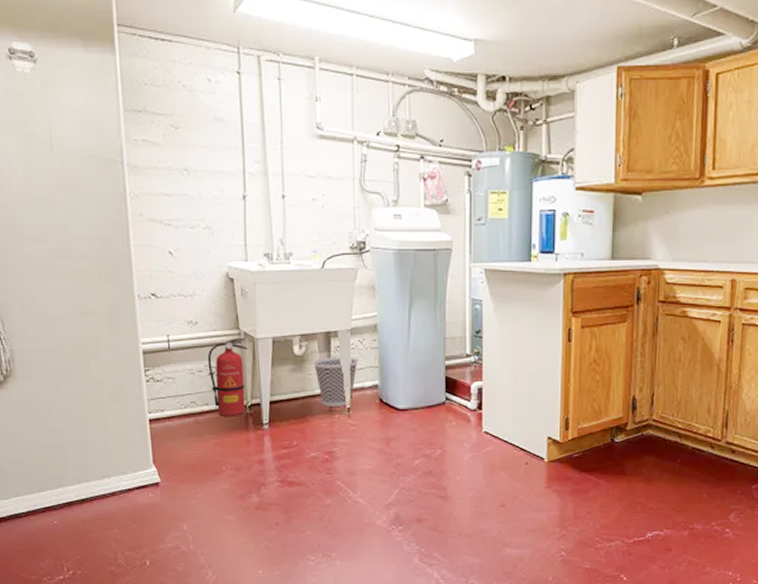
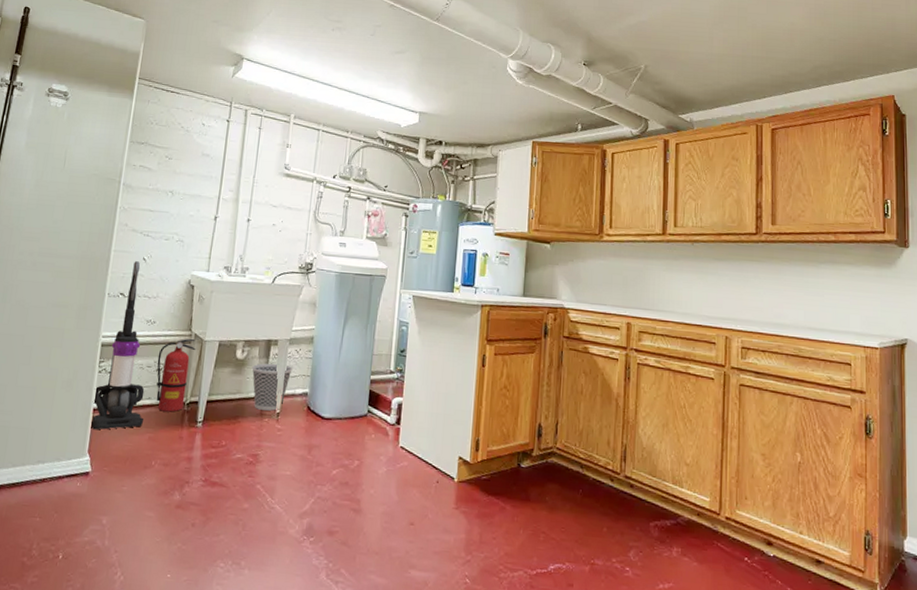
vacuum cleaner: none [145,256,205,441] -> present [90,261,145,430]

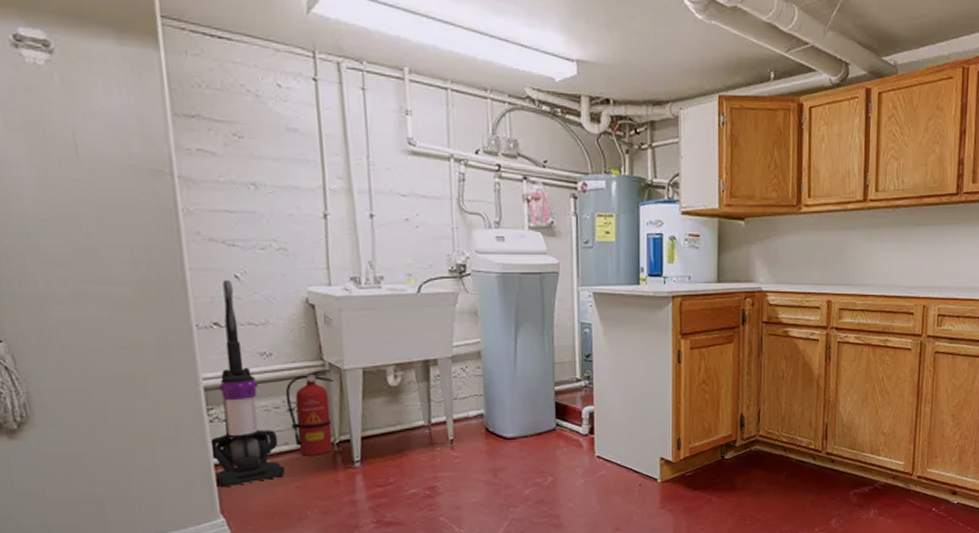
wastebasket: present [252,363,293,411] -> none [410,386,461,439]

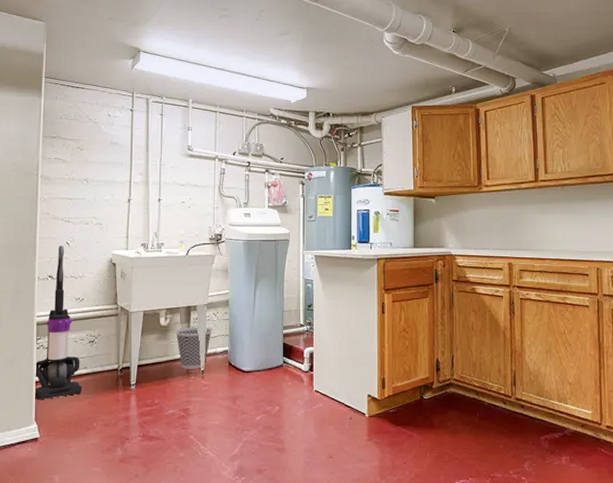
fire extinguisher: present [285,370,334,456] -> none [89,312,123,378]
wastebasket: none [410,386,461,439] -> present [175,327,212,369]

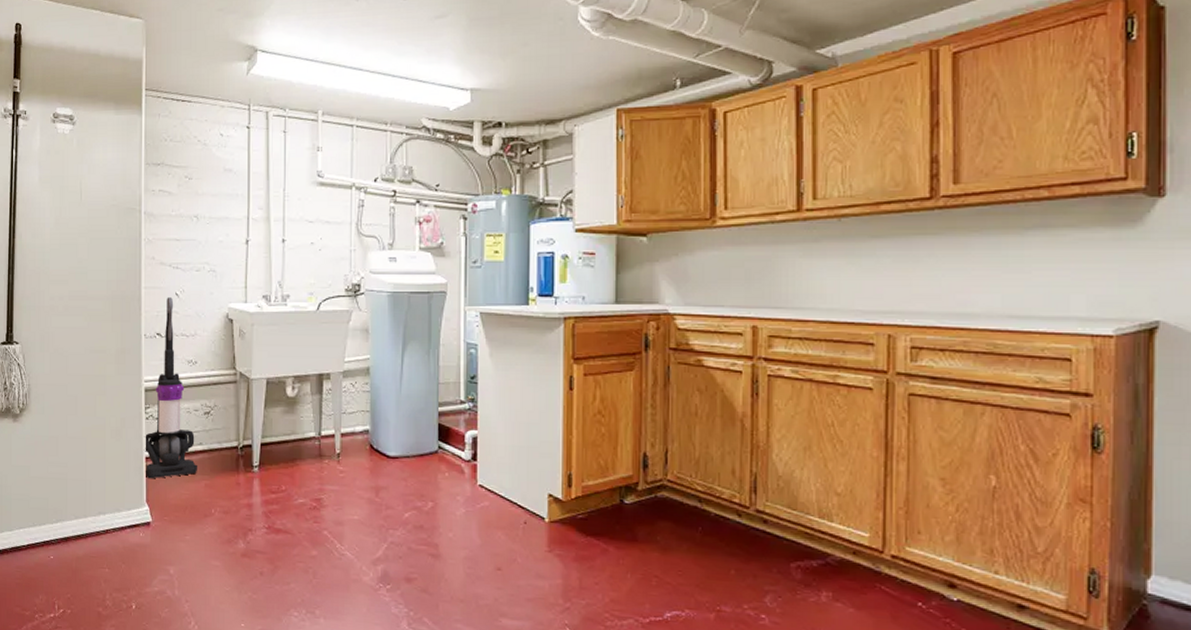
wastebasket: present [175,327,212,369] -> none [305,399,350,452]

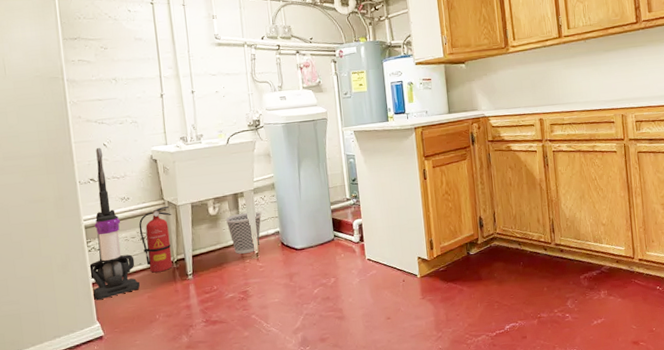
fire extinguisher: none [204,378,243,457] -> present [138,206,173,273]
wastebasket: none [305,399,350,452] -> present [225,212,262,254]

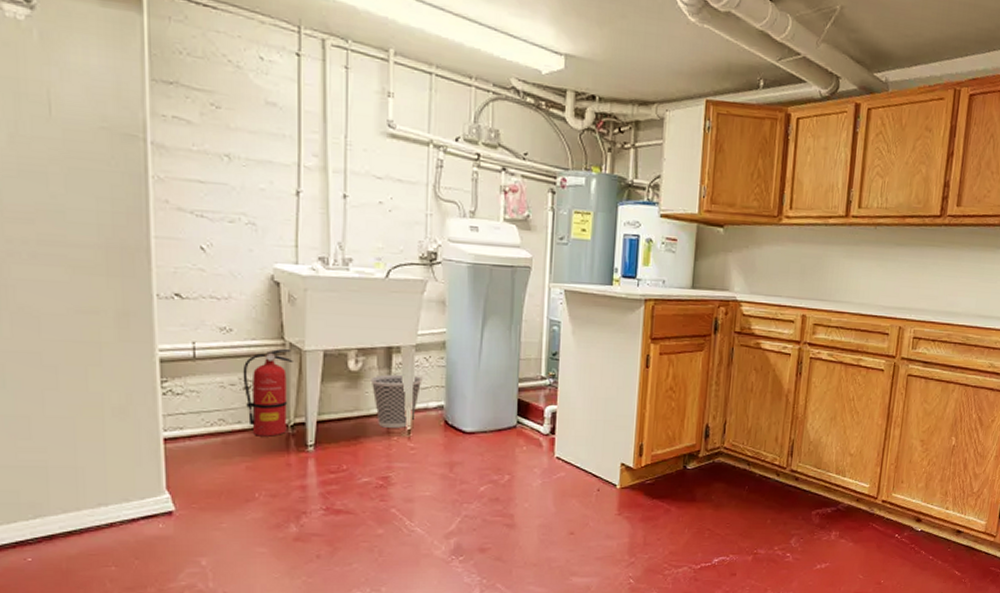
vacuum cleaner: present [88,148,140,301] -> none [160,251,235,463]

